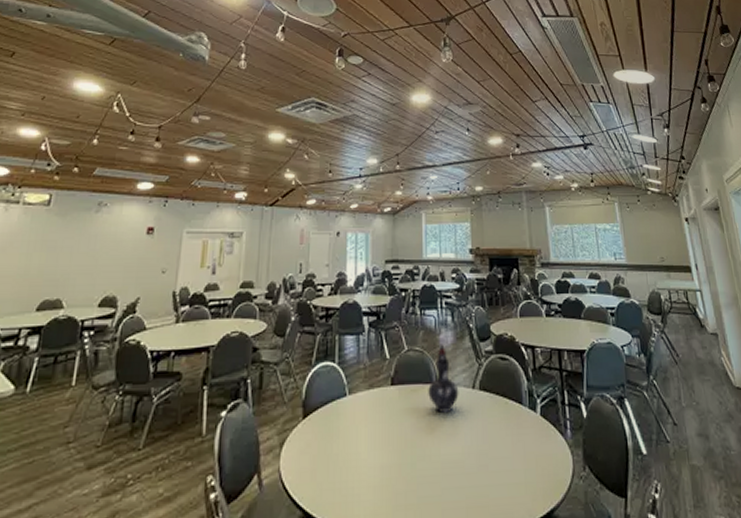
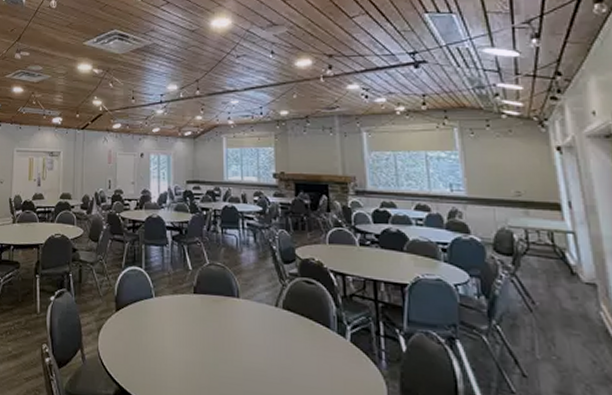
decorative vase: present [428,344,459,414] -> none [230,262,261,326]

